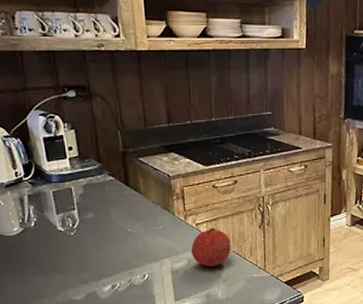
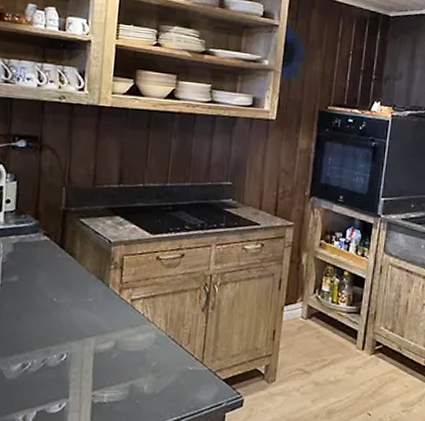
fruit: present [191,227,231,267] -> none [121,305,168,352]

